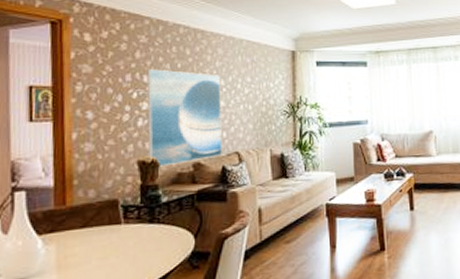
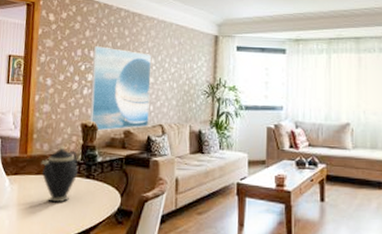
teapot: none [86,188,137,259] -> present [41,144,78,203]

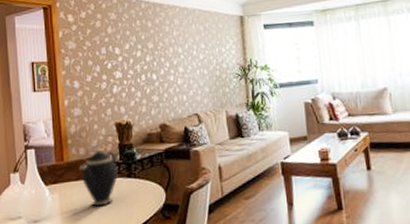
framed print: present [89,46,152,131] -> none [117,41,184,128]

